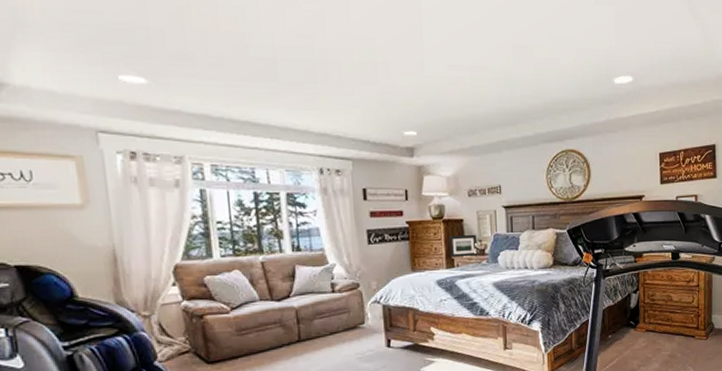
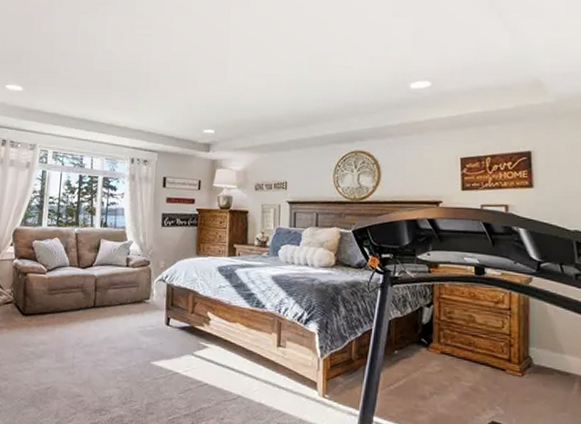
picture frame: present [449,234,478,258] -> none [232,225,260,248]

